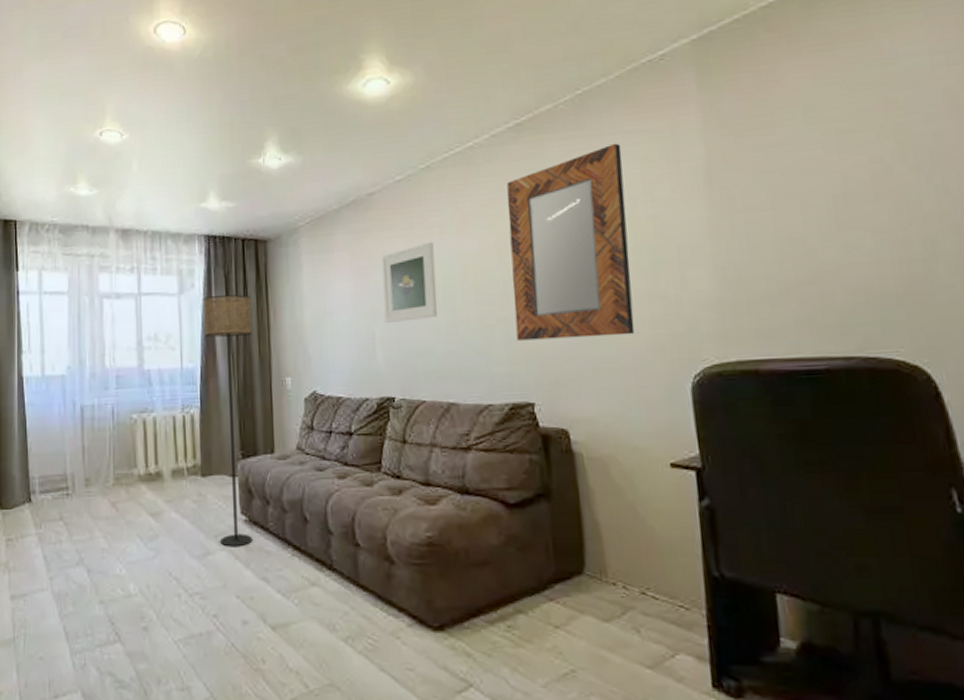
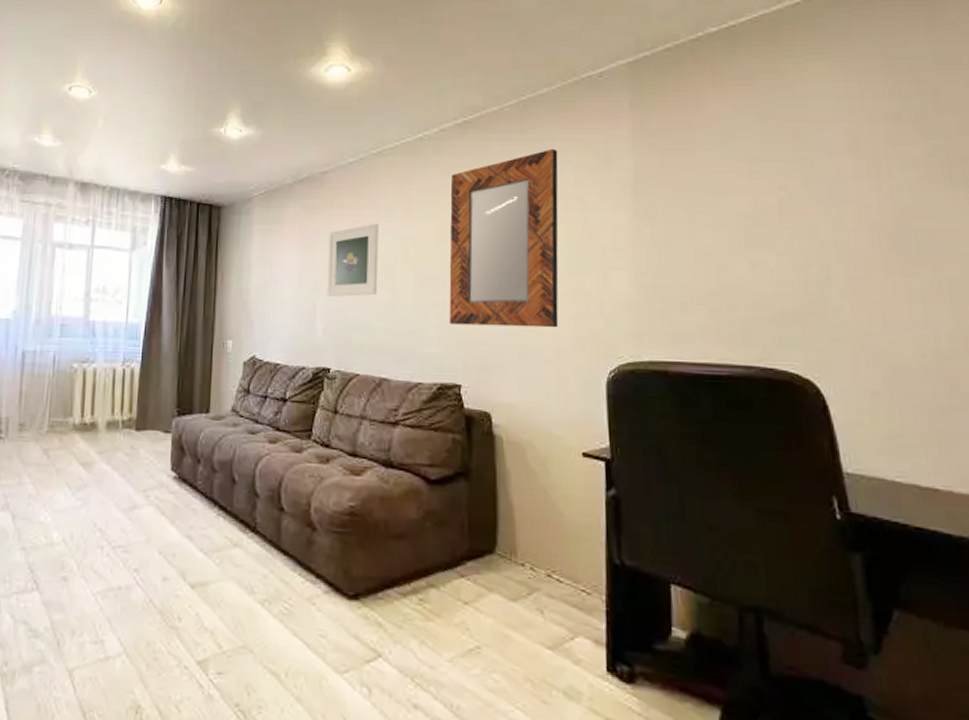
floor lamp: present [203,294,252,547] -> none [148,255,200,503]

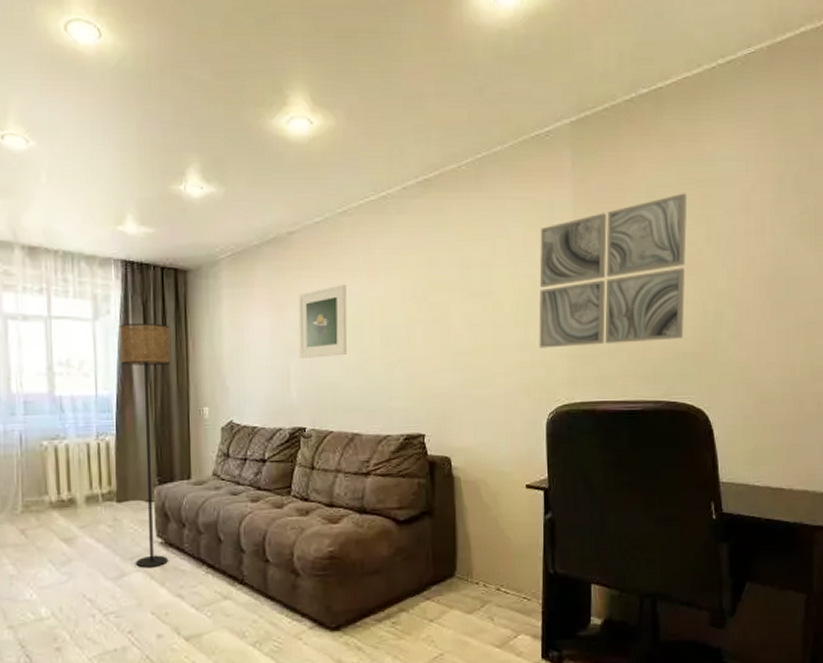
floor lamp: none [148,255,200,503] -> present [120,323,171,568]
home mirror: present [449,148,559,328] -> none [413,207,510,379]
wall art: none [594,134,780,299] -> present [539,193,688,348]

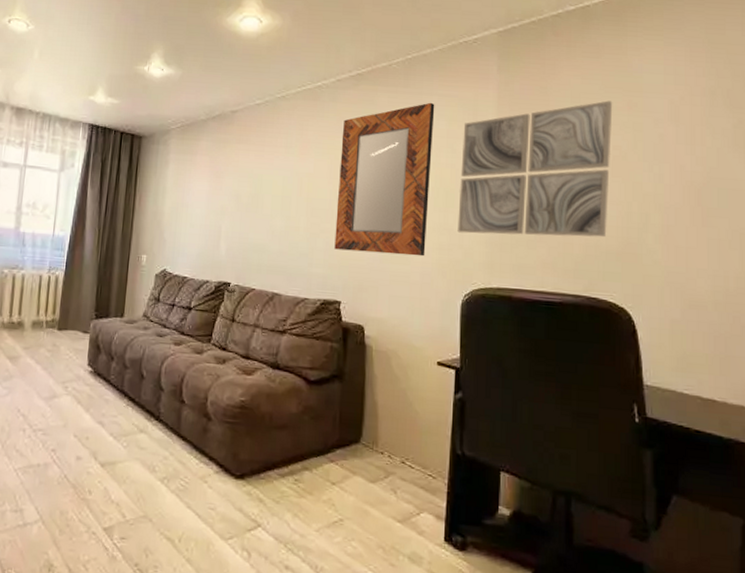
floor lamp: present [120,323,171,568] -> none [67,177,122,394]
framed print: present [298,283,348,358] -> none [231,158,279,222]
home mirror: none [413,207,510,379] -> present [334,102,435,257]

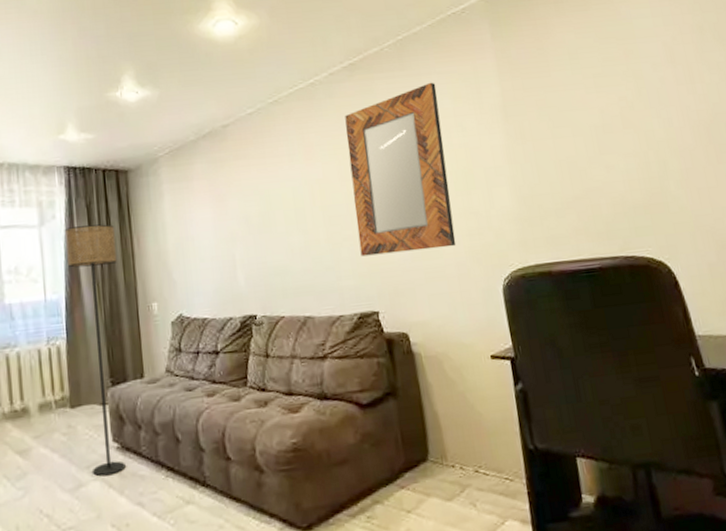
floor lamp: none [67,177,122,394] -> present [65,224,126,477]
wall art: present [457,100,613,238] -> none [468,52,631,214]

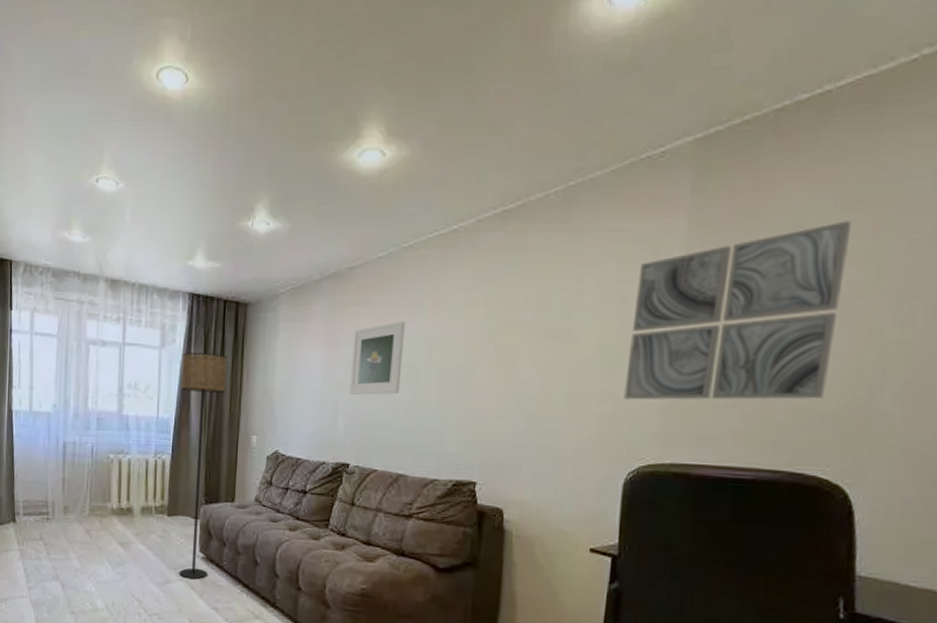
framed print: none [237,169,291,245] -> present [350,320,405,395]
home mirror: present [345,82,457,257] -> none [470,240,603,429]
wall art: none [468,52,631,214] -> present [623,221,853,400]

